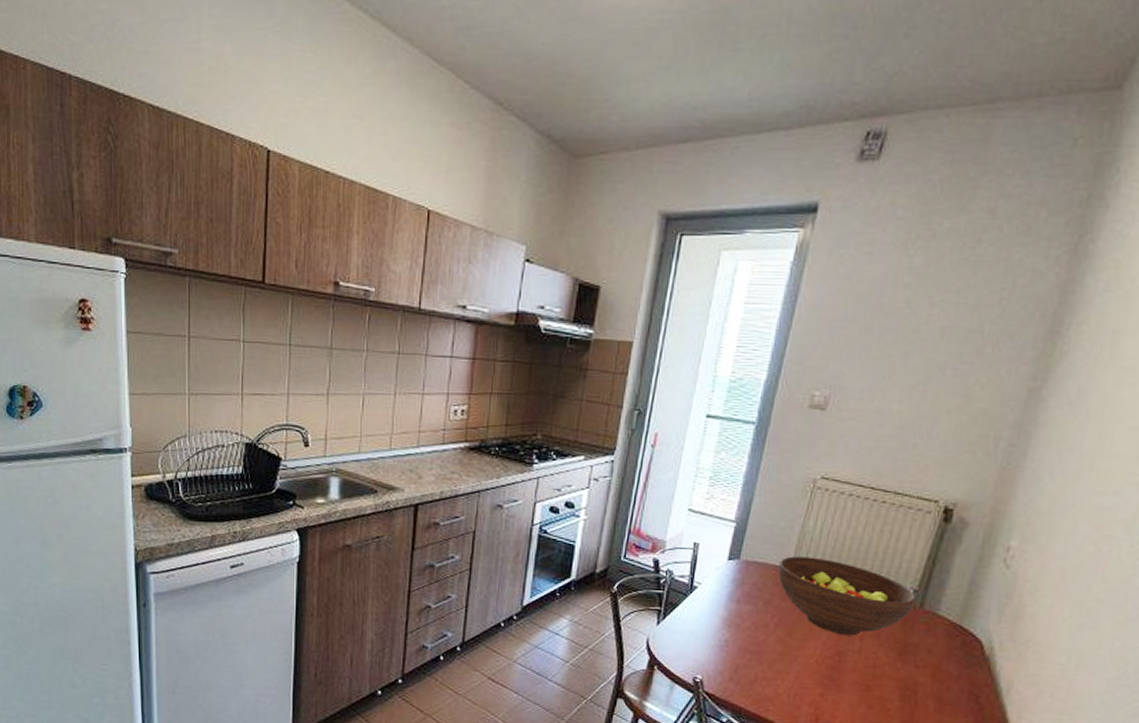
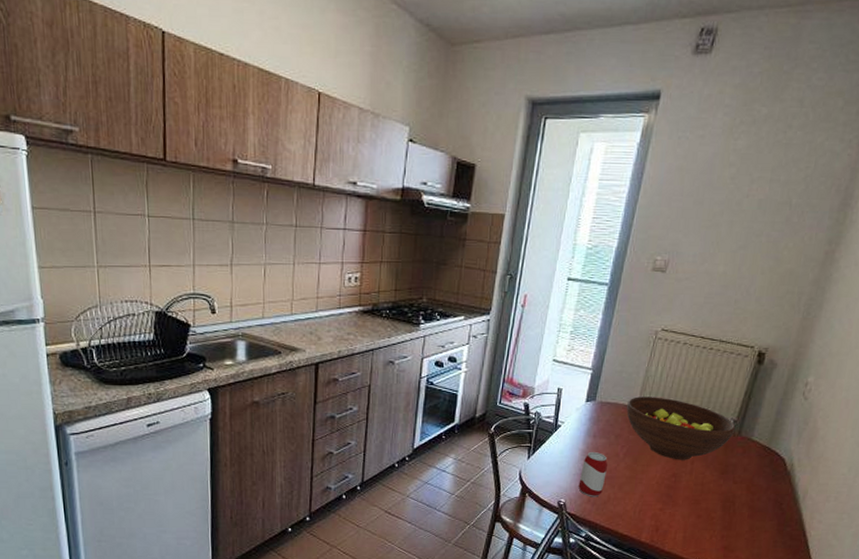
beverage can: none [718,619,754,675] -> present [578,451,608,497]

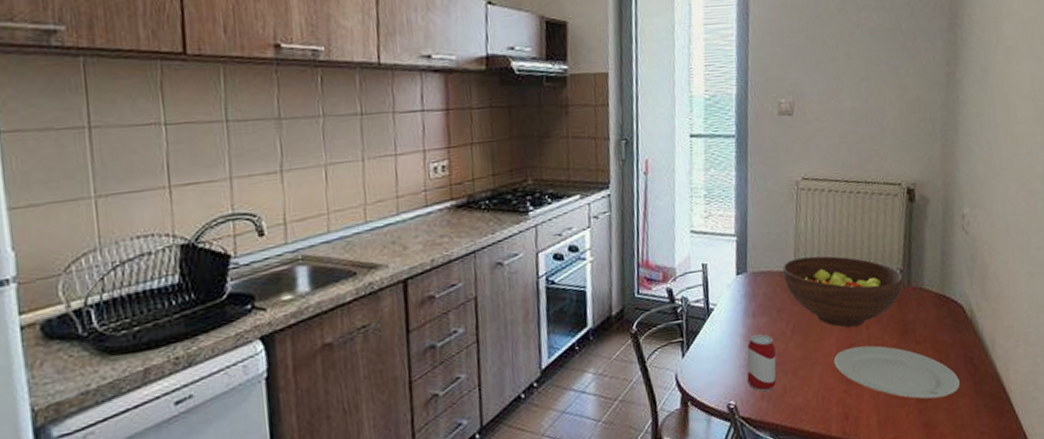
plate: none [655,476,765,529] -> present [833,345,960,399]

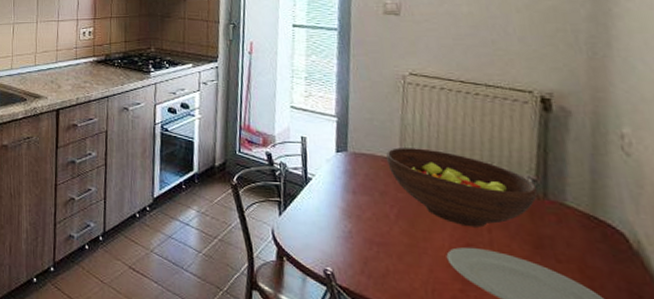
beverage can: present [746,334,777,392] -> none [345,210,379,268]

